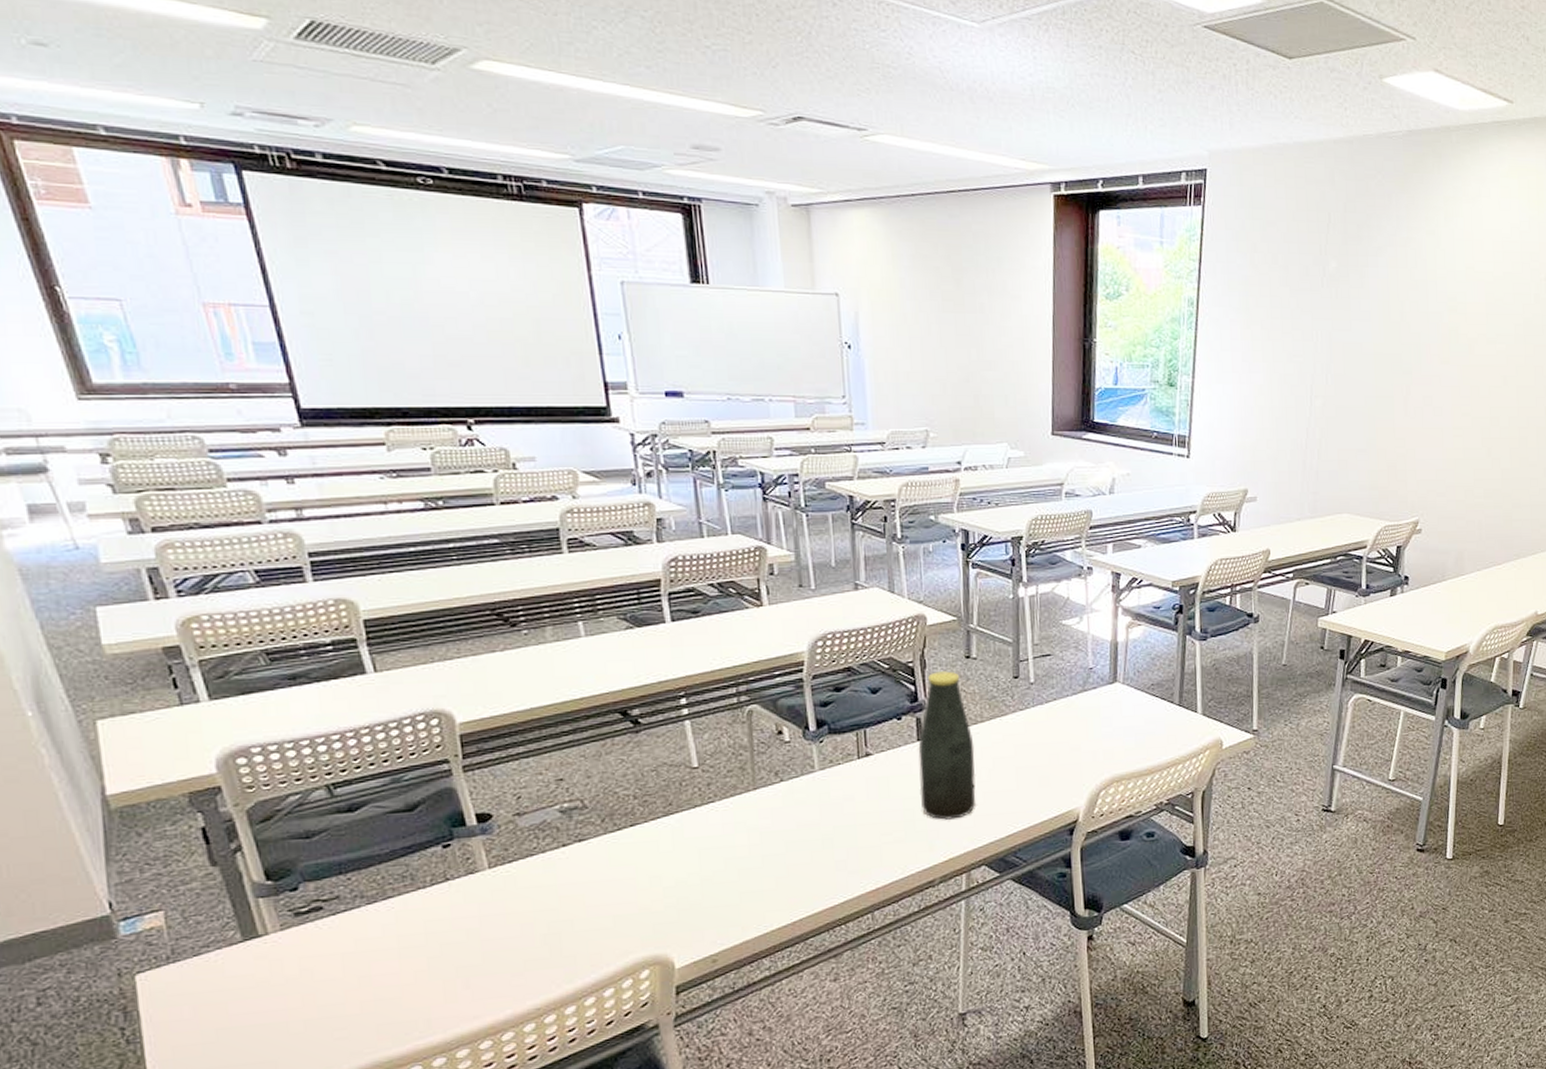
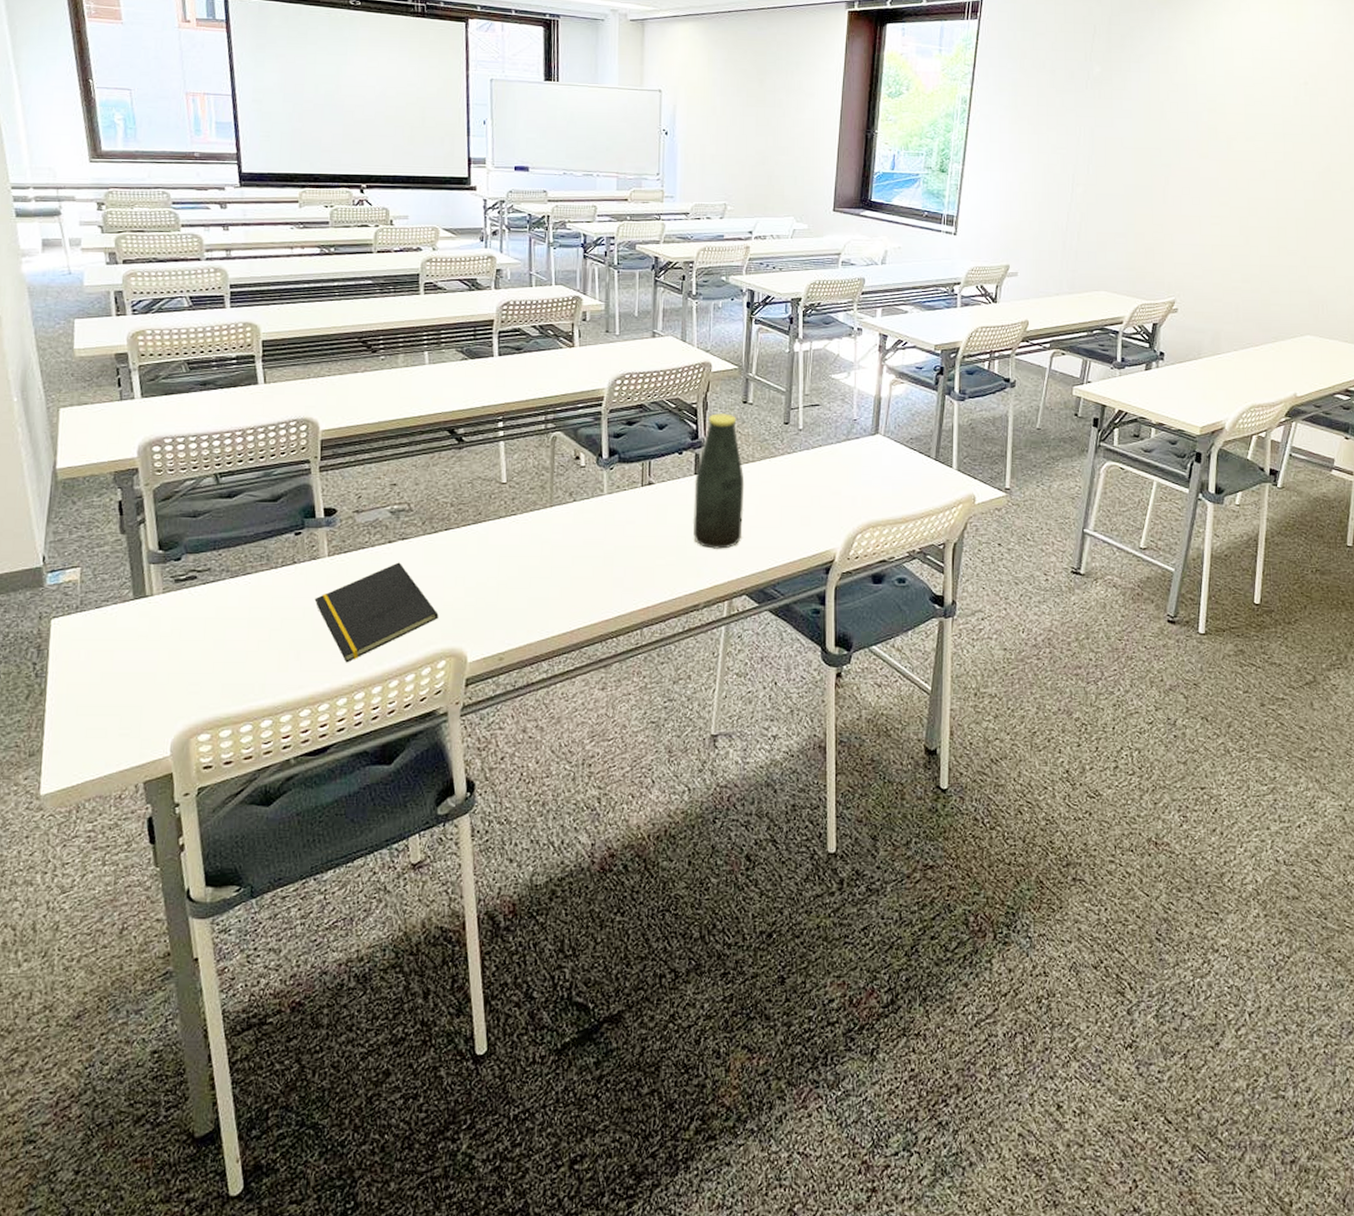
notepad: none [479,867,635,985] -> present [314,562,439,663]

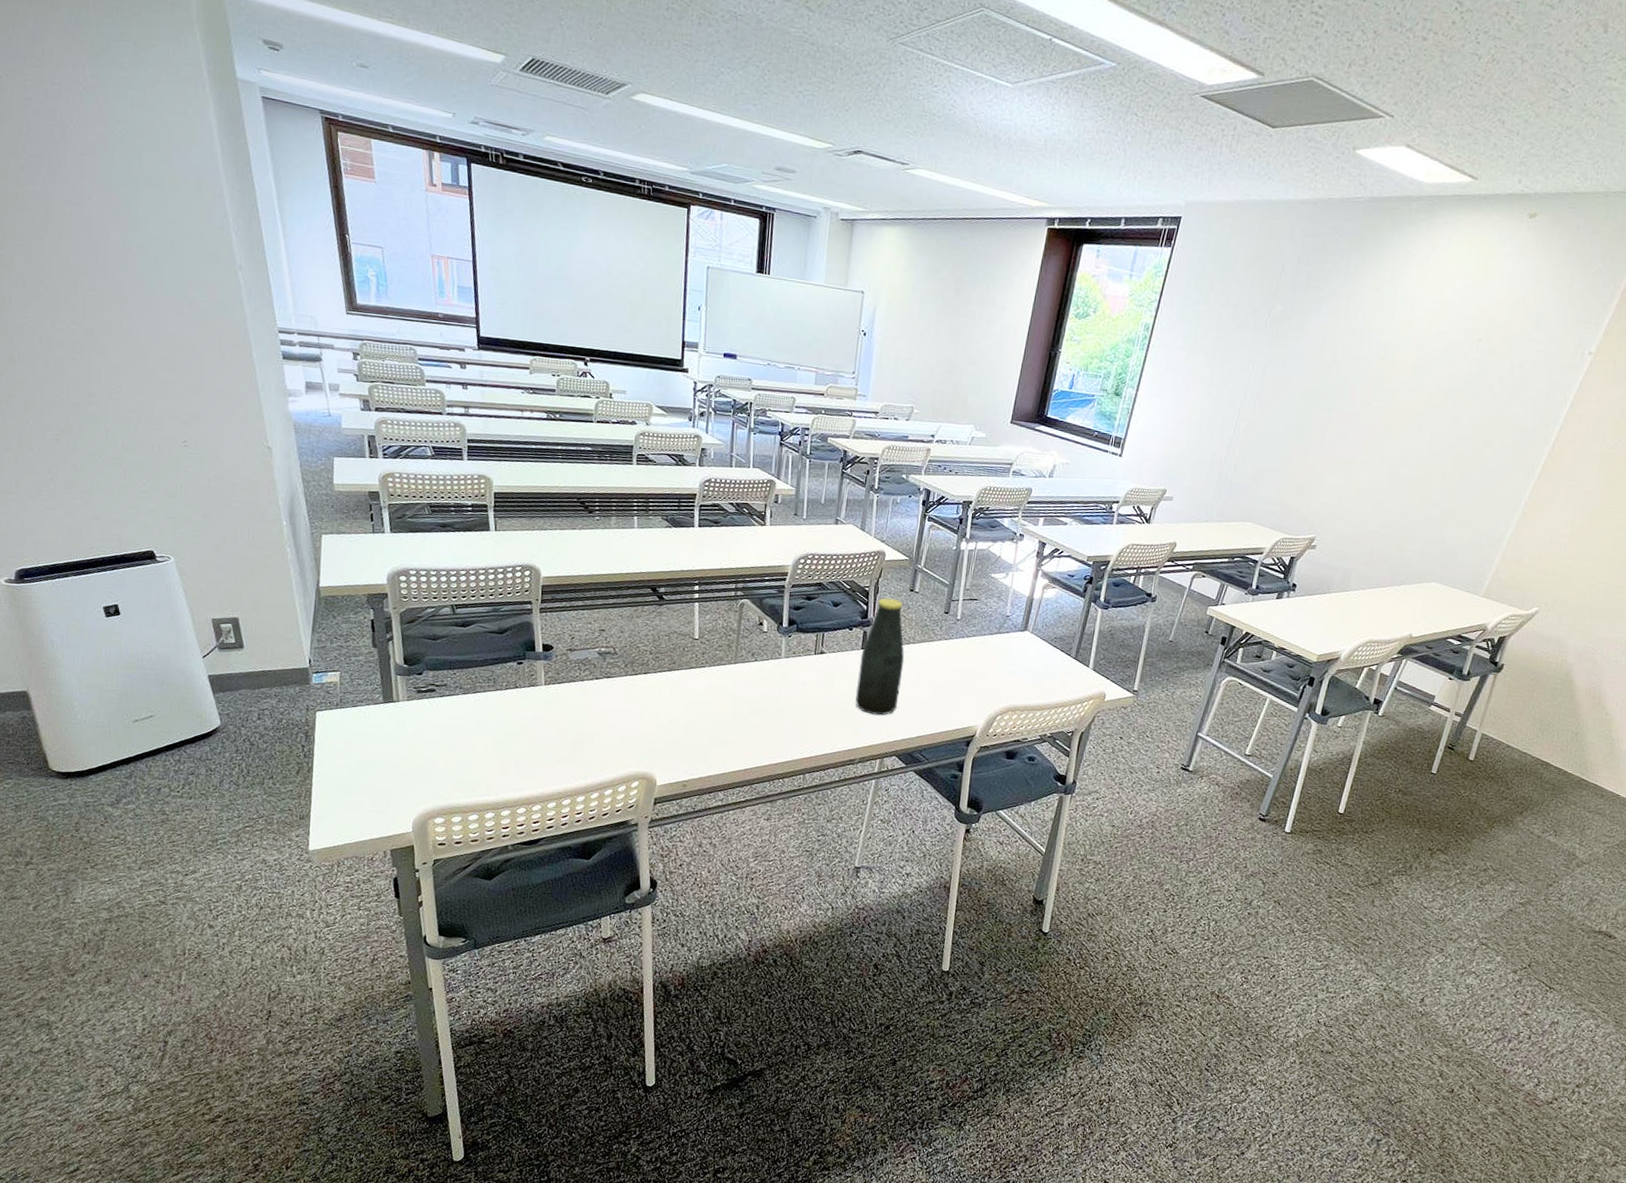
notepad: present [314,562,439,663] -> none [532,696,635,774]

